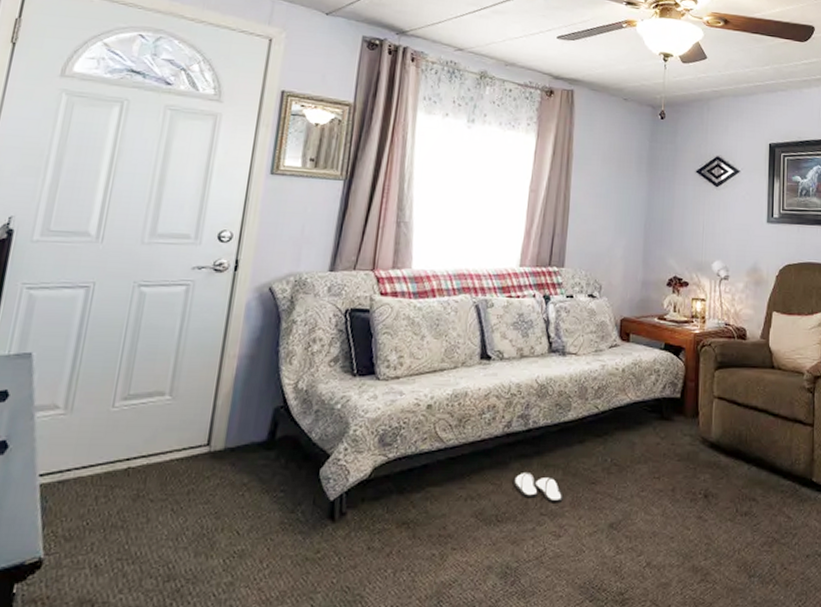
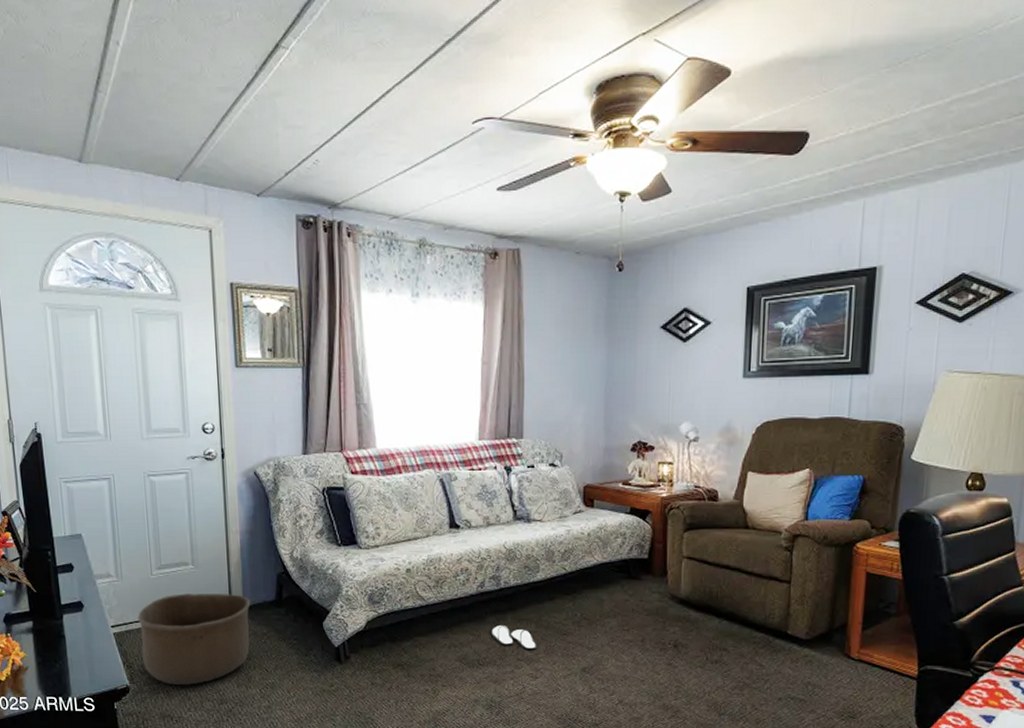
basket: none [71,432,235,555] -> present [138,594,251,685]

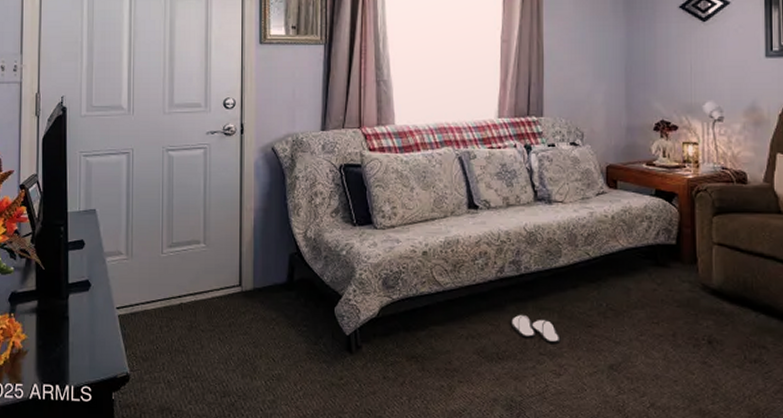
basket: present [138,594,251,685] -> none [145,274,261,374]

